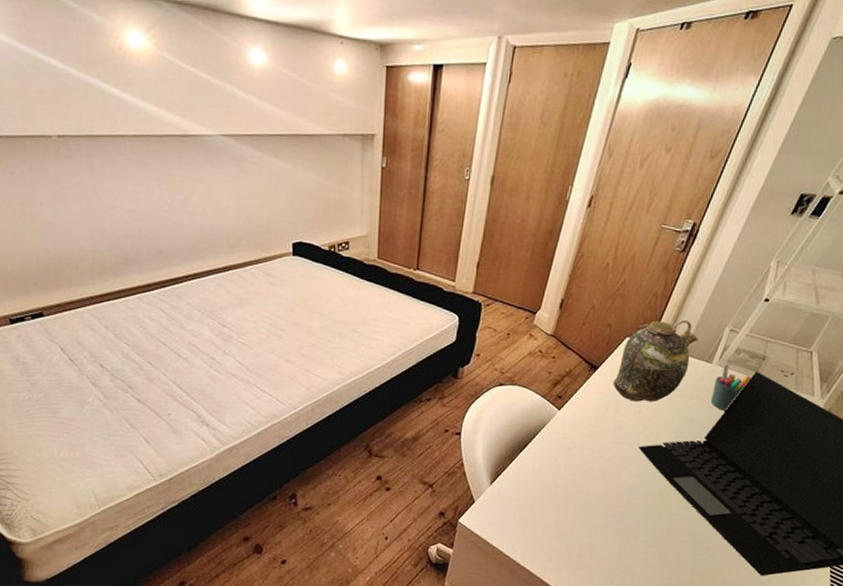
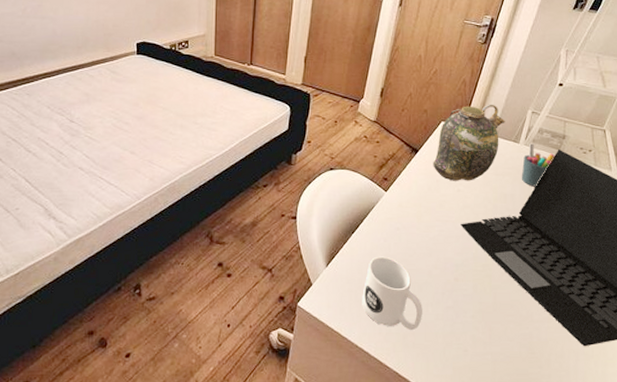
mug: none [526,476,591,552] -> present [362,256,422,331]

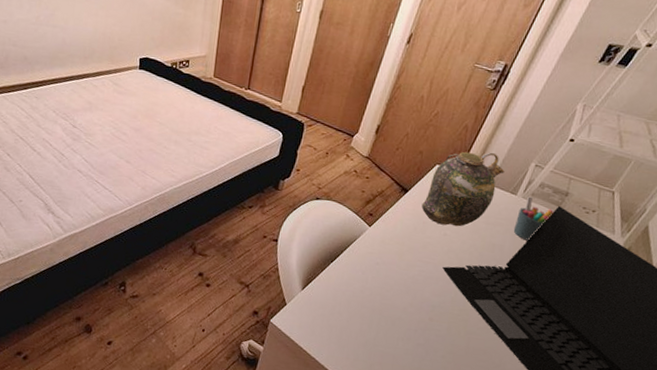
mug: present [362,256,422,331] -> none [333,287,393,361]

